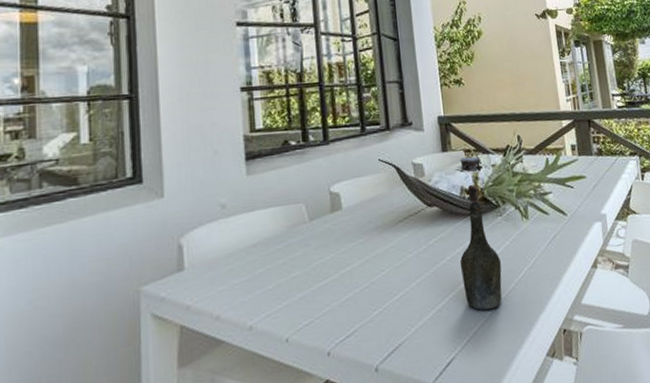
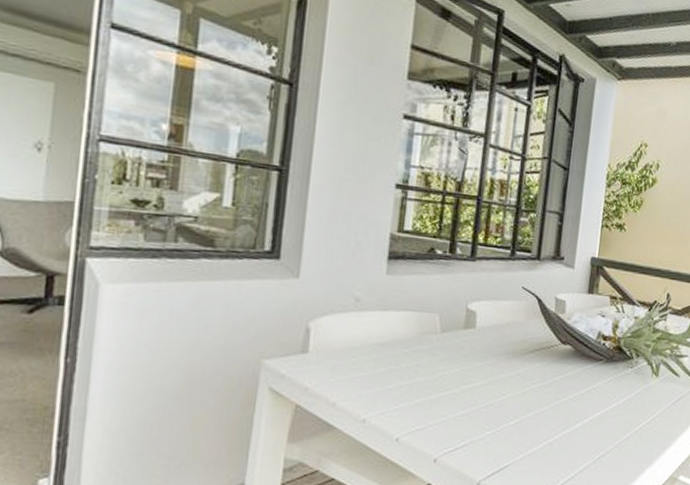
bottle: present [459,156,502,311] -> none [579,303,625,454]

